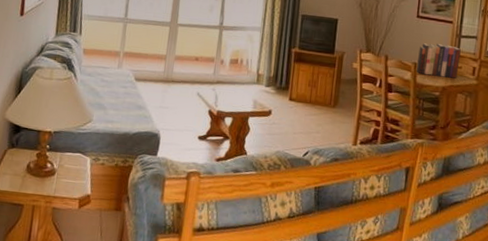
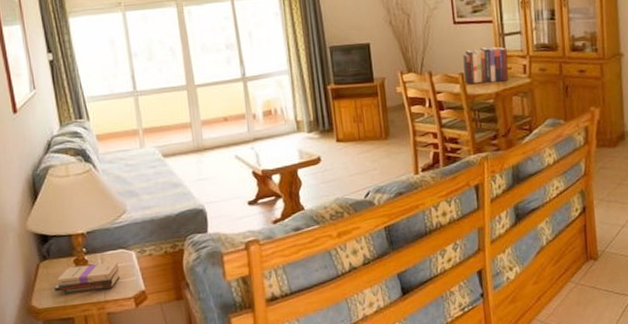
books: none [14,158,74,187] -> present [54,261,120,294]

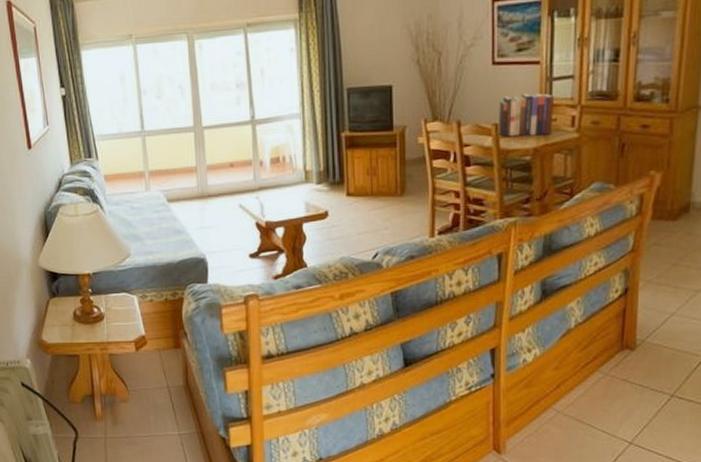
books: present [54,261,120,294] -> none [62,305,122,332]

